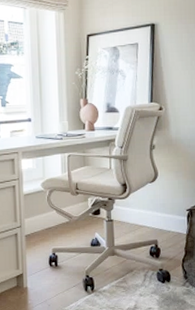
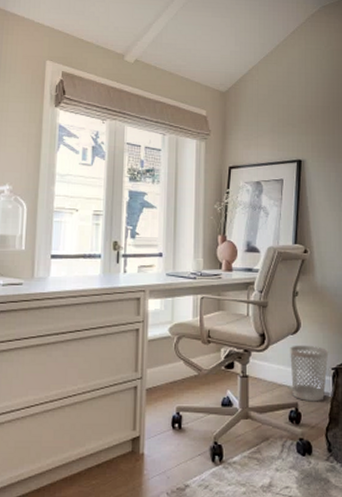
wastebasket: none [149,191,184,239] -> present [290,345,329,402]

